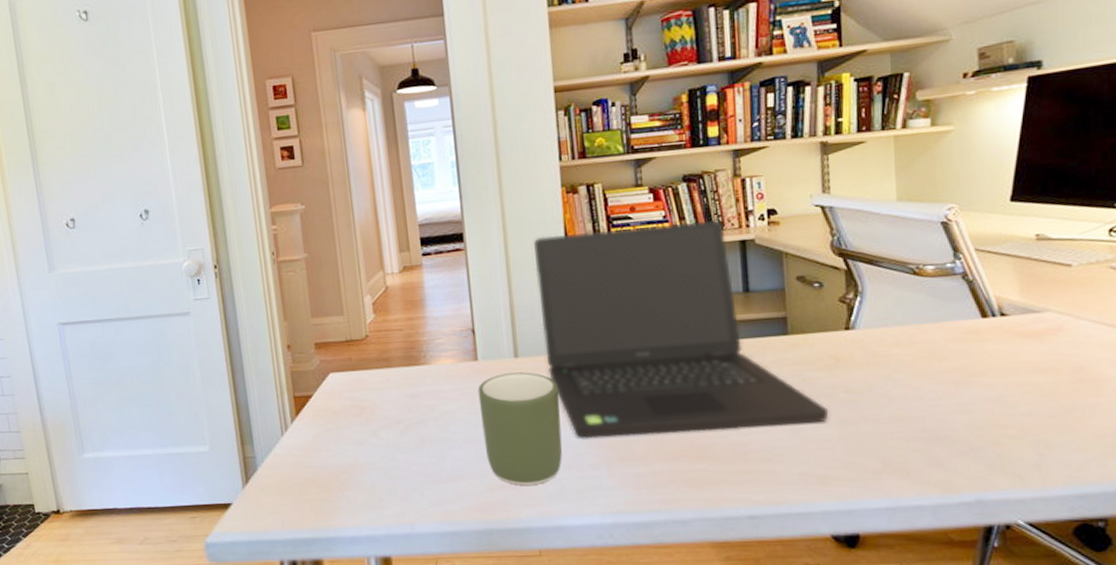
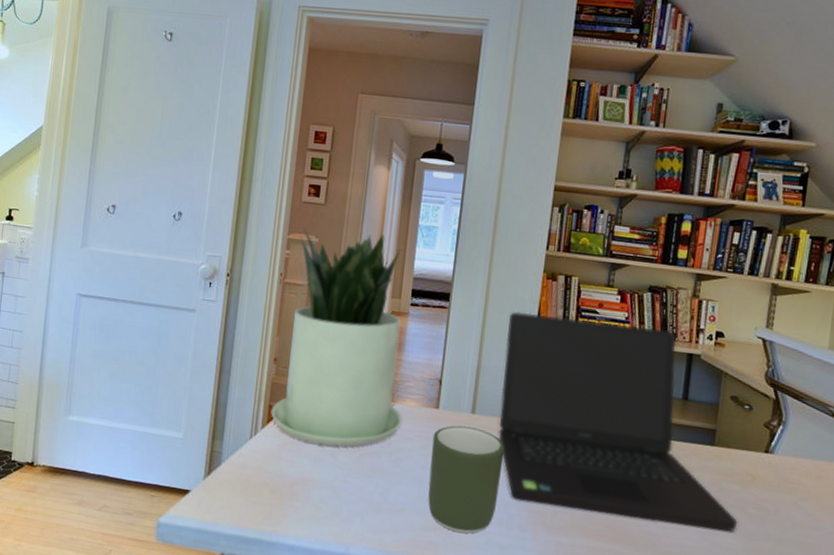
planter: none [283,184,442,426] -> present [271,227,403,447]

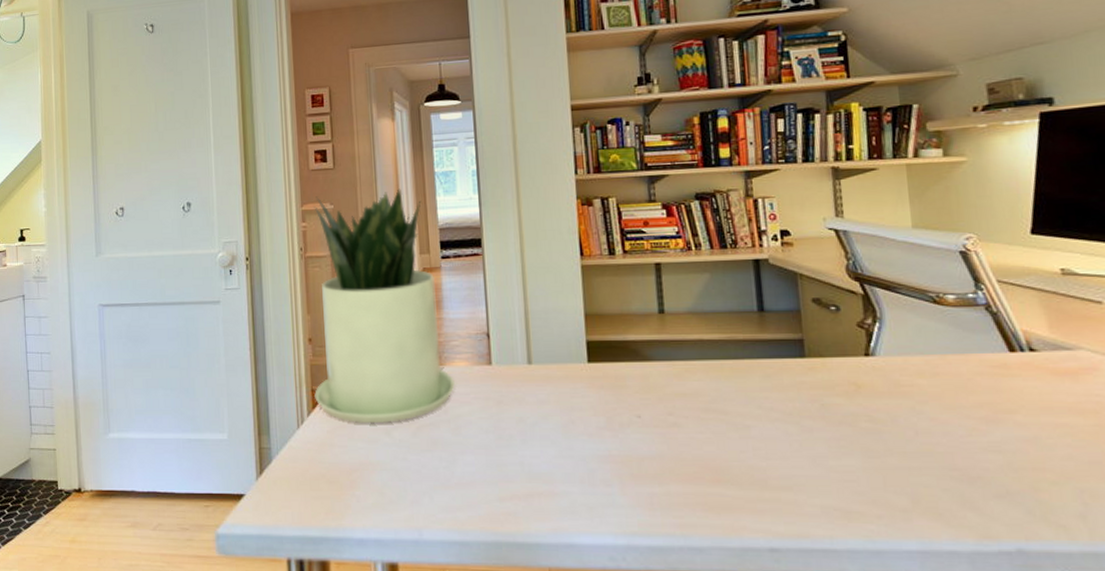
mug: present [428,425,505,533] -> none [490,379,575,497]
laptop: present [499,311,738,531] -> none [548,237,852,452]

